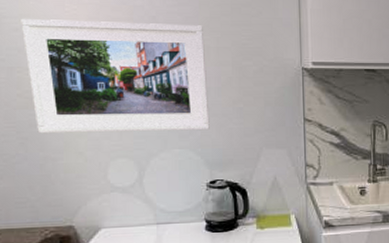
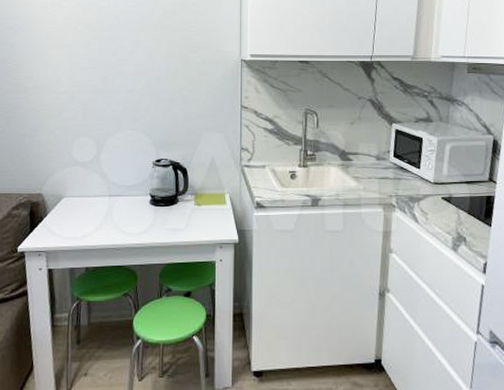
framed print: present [21,19,210,134] -> none [14,20,159,115]

